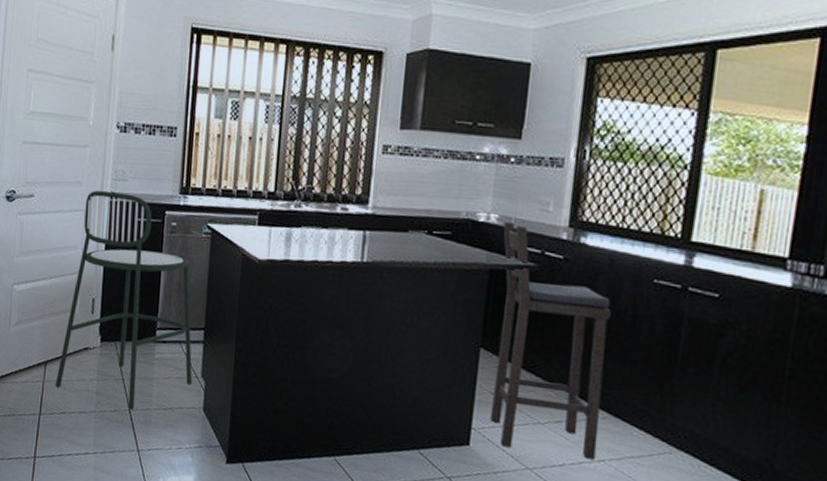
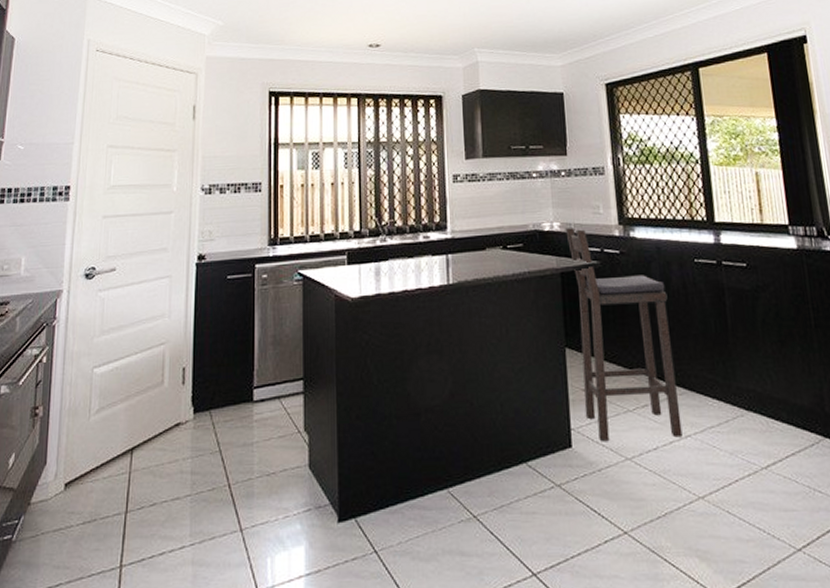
bar stool: present [55,190,192,410] -> none [143,253,294,484]

